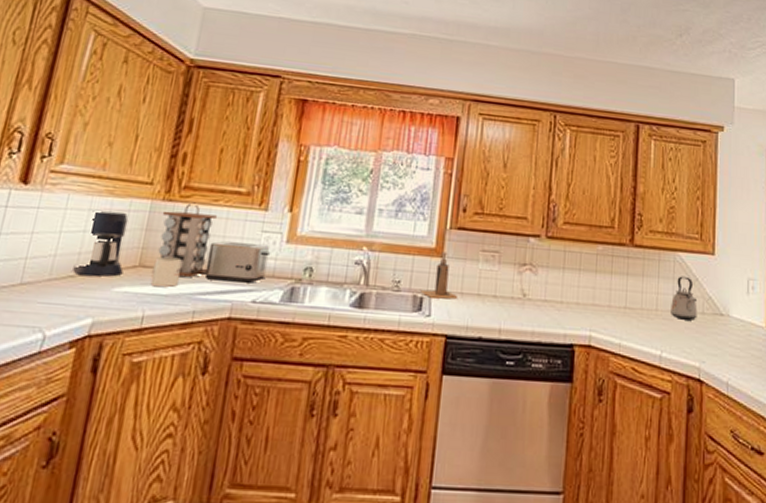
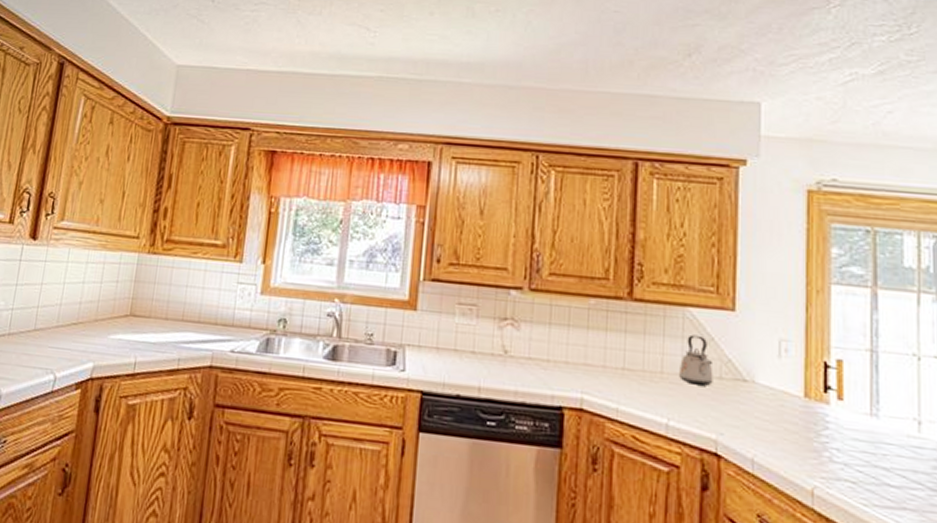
coffee maker: present [73,211,128,277] -> none [75,263,120,325]
mug: present [150,256,182,288] -> none [140,306,167,336]
spice rack: present [151,202,217,278] -> none [140,255,196,327]
toaster: present [204,240,271,283] -> none [187,291,247,333]
soap dispenser: present [420,251,457,299] -> none [394,304,432,354]

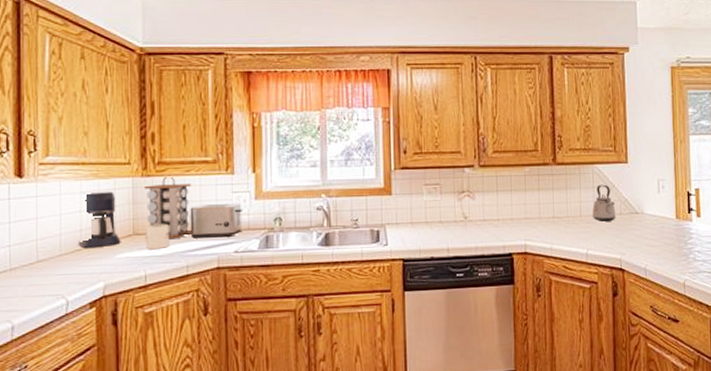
coffee maker: none [75,263,120,325] -> present [78,191,121,249]
spice rack: none [140,255,196,327] -> present [143,175,192,240]
mug: none [140,306,167,336] -> present [146,223,170,250]
toaster: none [187,291,247,333] -> present [190,202,244,239]

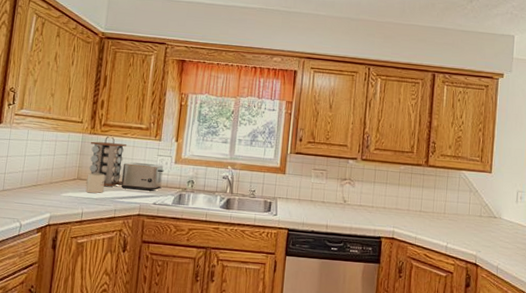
coffee maker: present [78,191,121,249] -> none [35,141,68,186]
kettle: present [592,184,616,222] -> none [455,188,477,221]

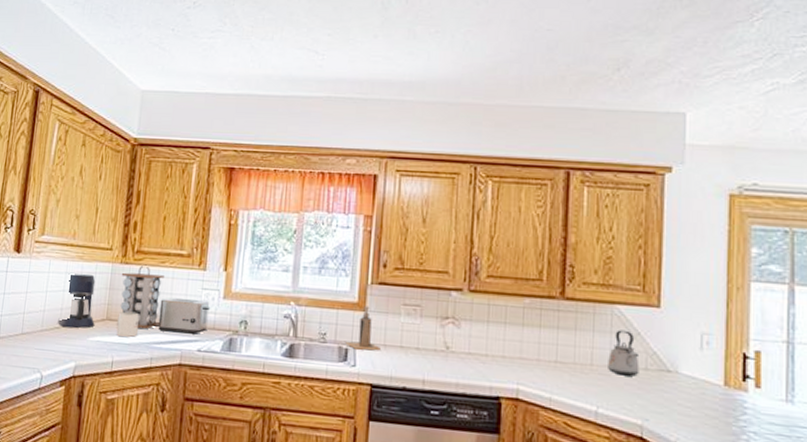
coffee maker: none [35,141,68,186] -> present [58,273,96,328]
soap dispenser: none [269,170,296,204] -> present [345,306,380,351]
kettle: none [455,188,477,221] -> present [608,330,640,377]

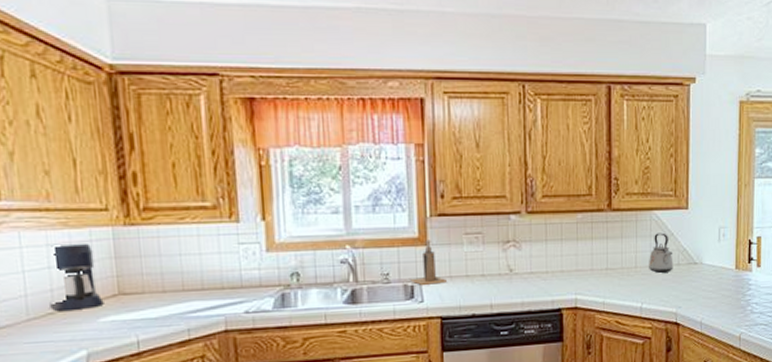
spice rack: present [116,264,164,329] -> none [127,223,191,300]
mug: present [116,311,140,338] -> none [134,280,165,312]
toaster: present [158,297,211,335] -> none [187,255,253,298]

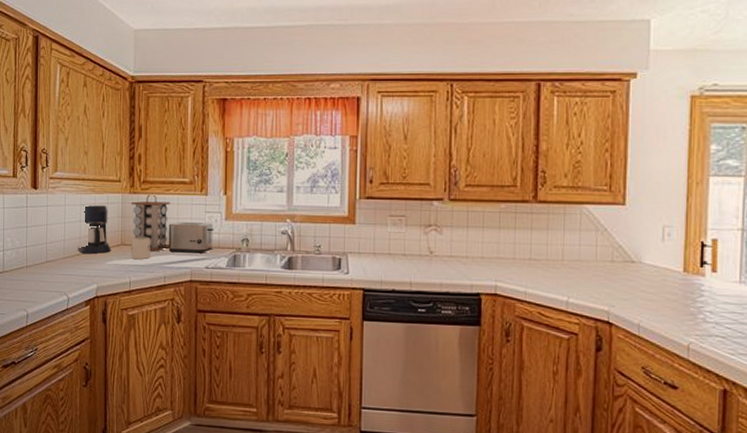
spice rack: none [127,223,191,300] -> present [130,193,170,252]
mug: none [134,280,165,312] -> present [131,236,151,260]
toaster: none [187,255,253,298] -> present [168,221,215,253]
soap dispenser: present [410,240,446,285] -> none [338,219,370,259]
kettle: present [649,233,673,273] -> none [577,227,606,268]

